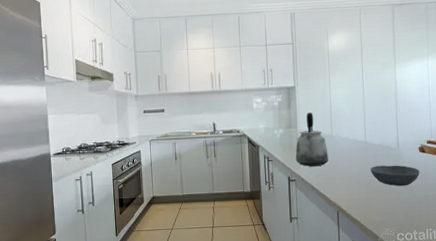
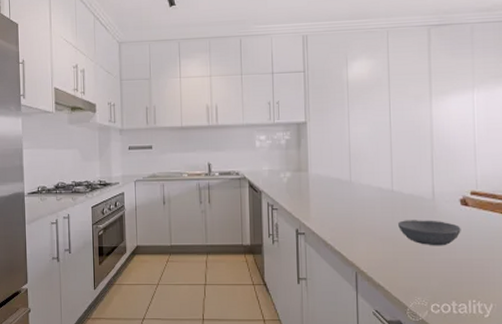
kettle: present [295,112,329,166] -> none [305,153,346,217]

